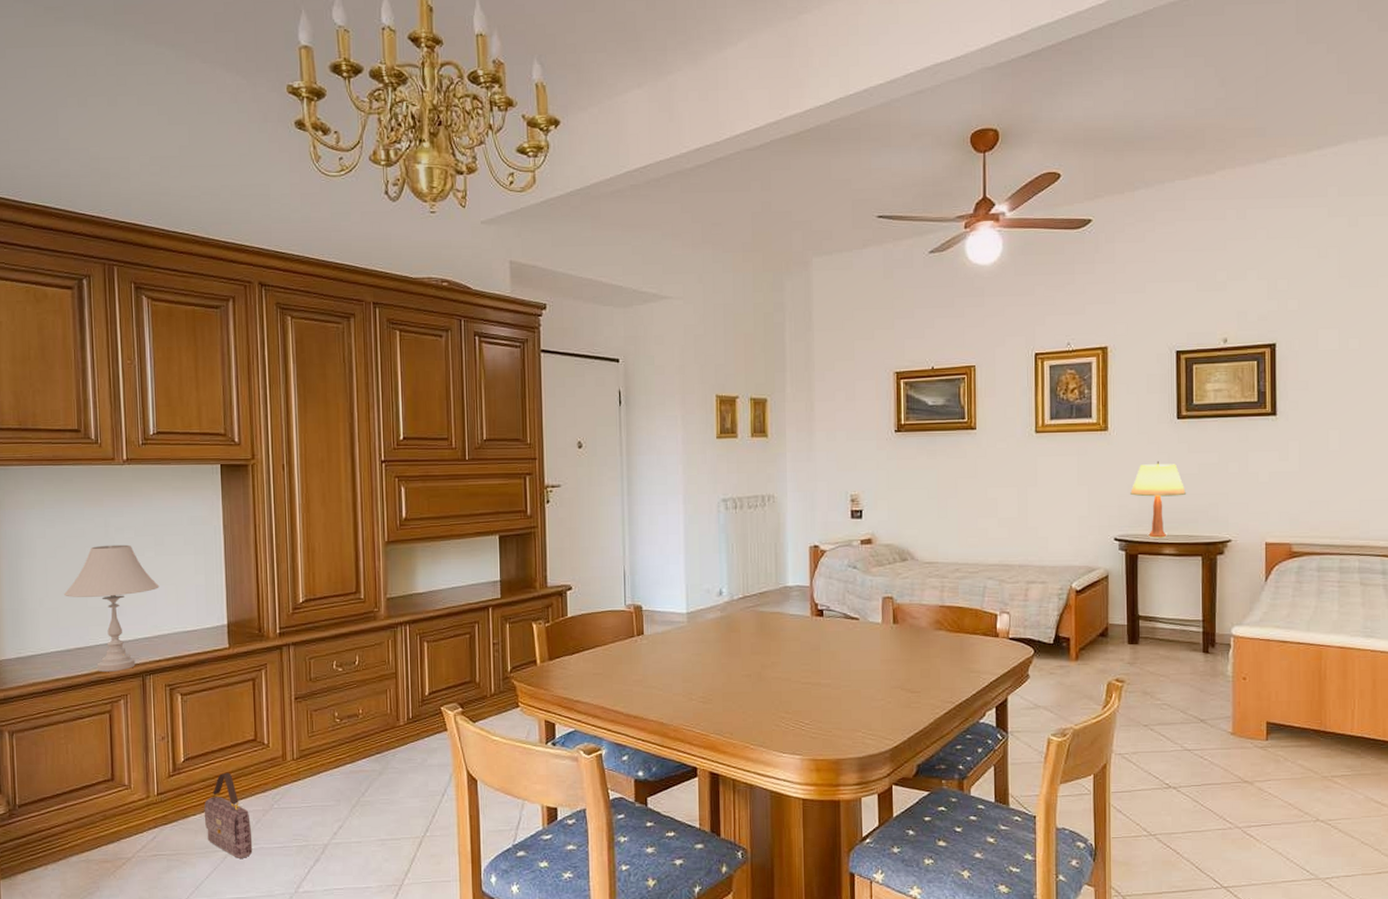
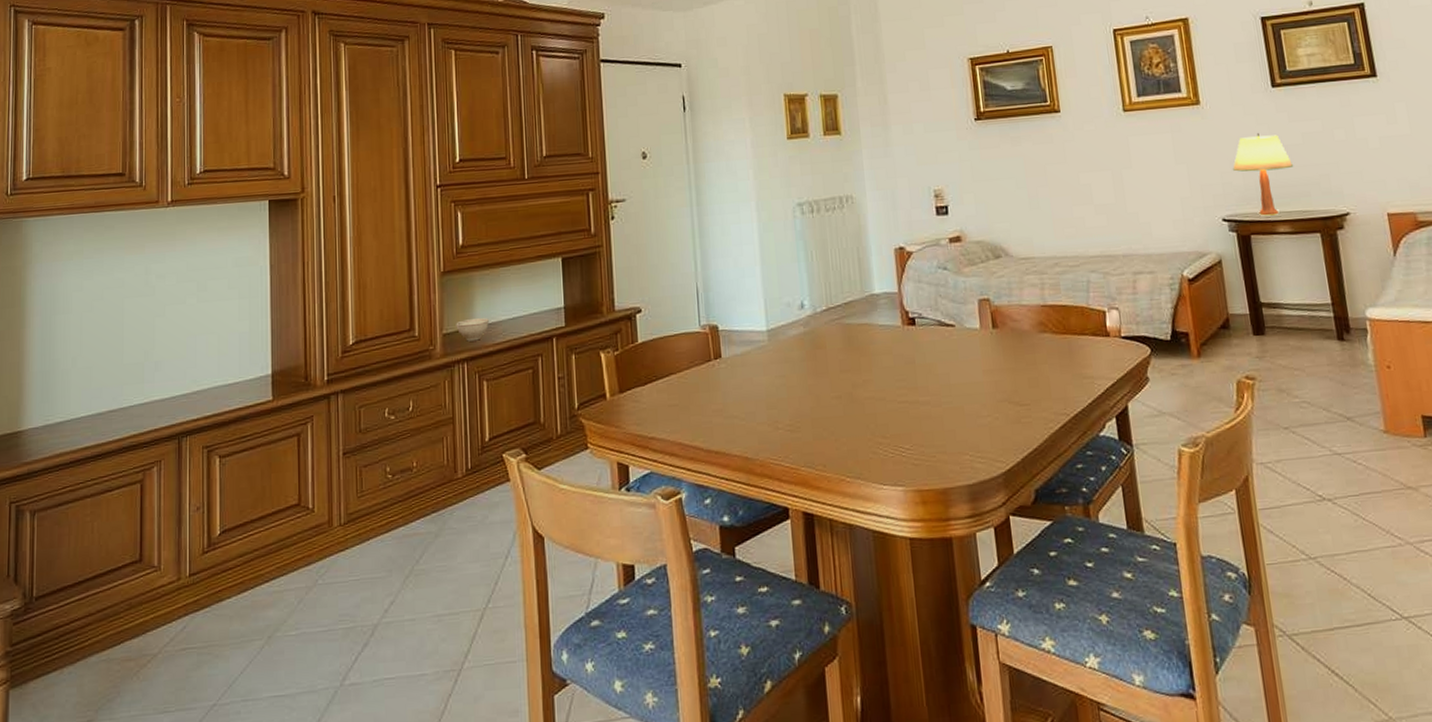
table lamp: present [64,544,160,672] -> none [99,292,201,436]
handbag: present [204,772,253,858] -> none [240,544,294,648]
bowl: none [399,586,431,606] -> present [456,318,490,342]

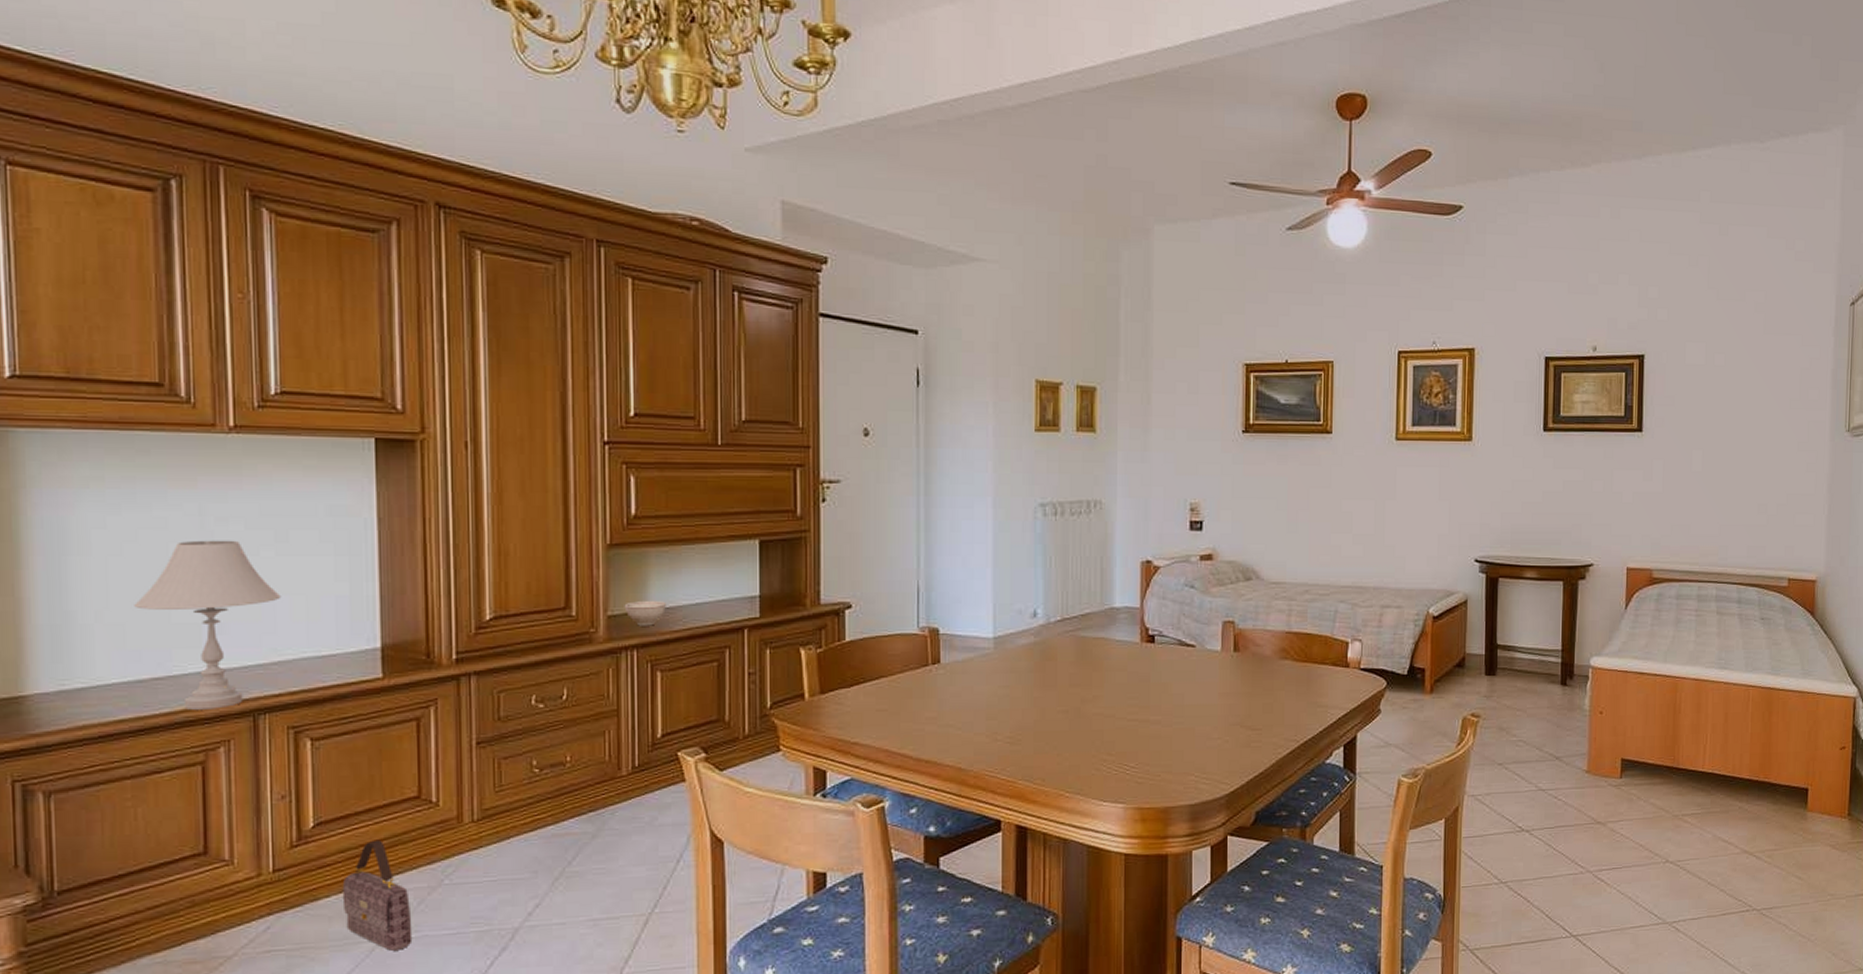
table lamp: none [99,292,201,436] -> present [134,540,282,710]
handbag: none [240,544,294,648] -> present [342,839,413,951]
table lamp: present [1233,132,1294,216] -> none [1493,476,1551,560]

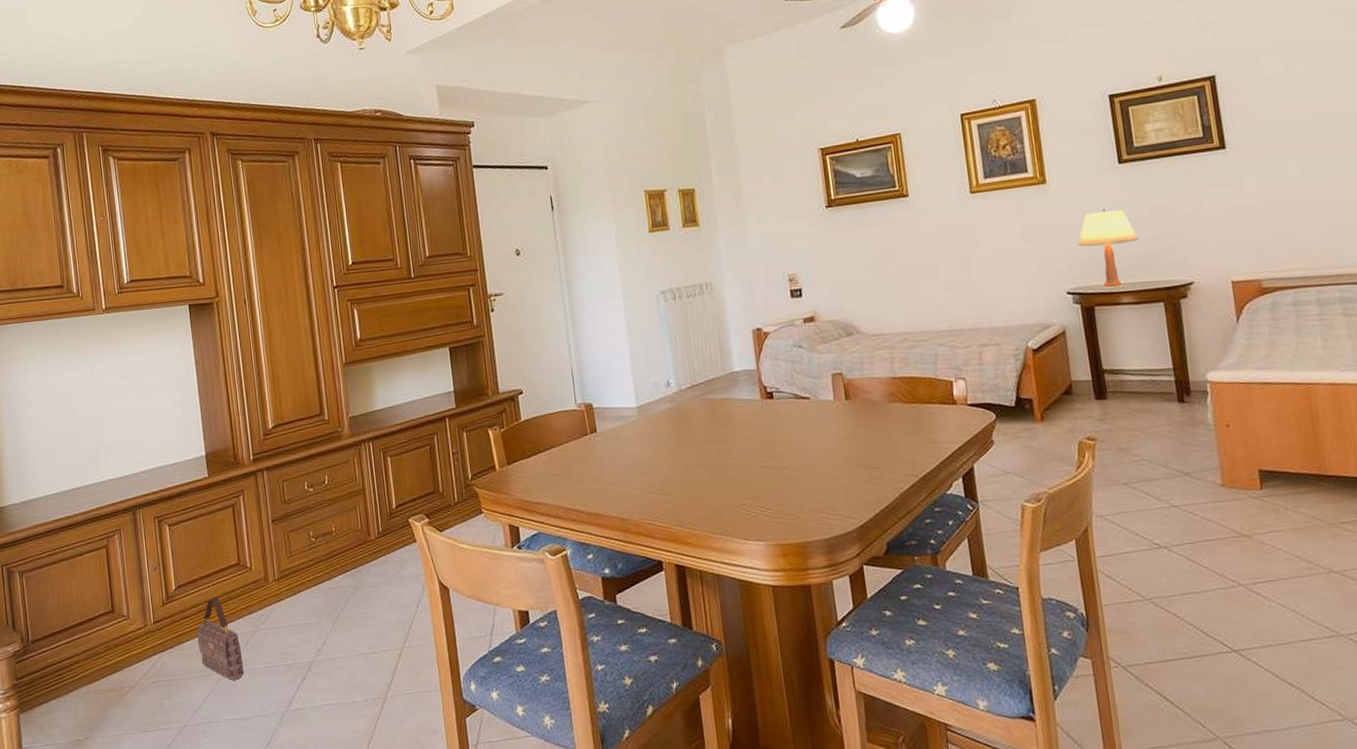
table lamp: present [134,540,282,710] -> none [59,387,143,510]
bowl: present [624,601,667,626] -> none [360,402,389,423]
table lamp: none [1493,476,1551,560] -> present [1078,208,1139,288]

